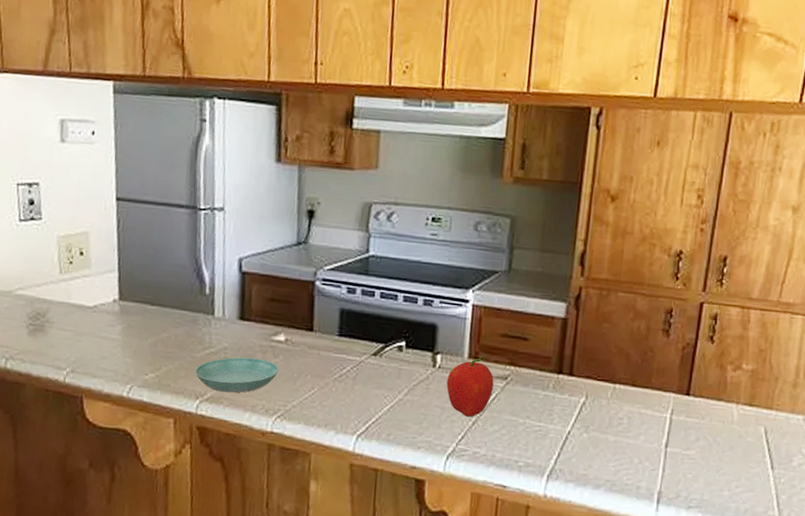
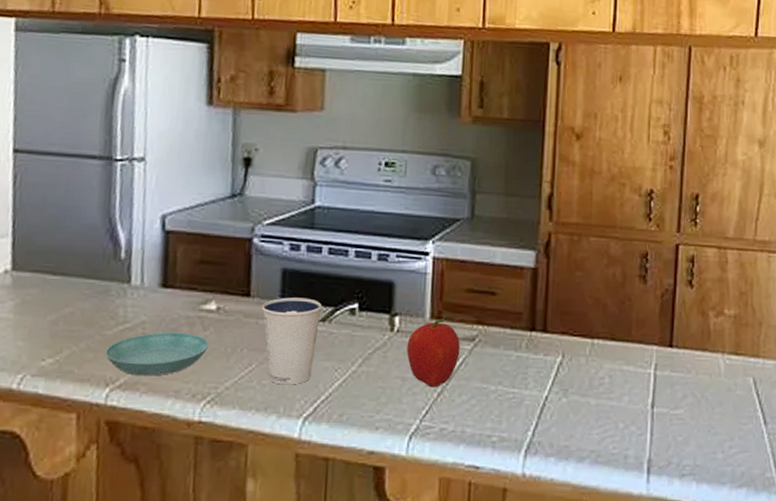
dixie cup: none [322,333,375,407] -> present [261,297,323,385]

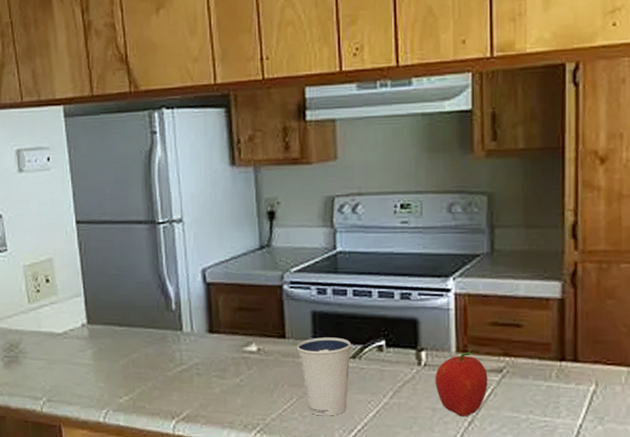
saucer: present [104,332,210,376] -> none [167,371,254,410]

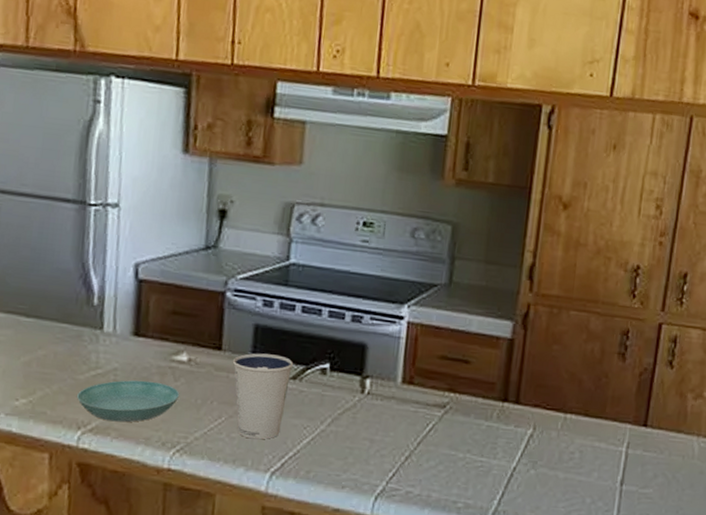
saucer: none [167,371,254,410] -> present [76,380,180,423]
fruit: present [435,352,488,417] -> none [376,383,431,451]

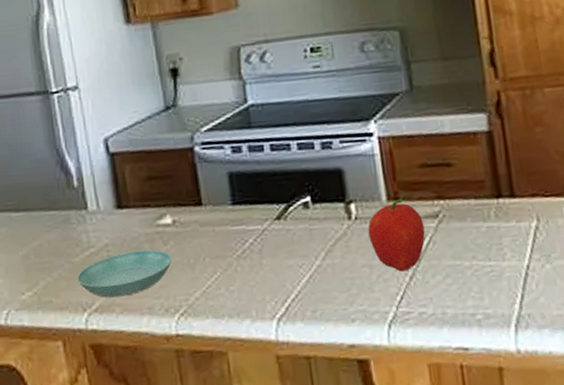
dixie cup: present [232,353,294,440] -> none [215,198,277,289]
fruit: none [376,383,431,451] -> present [368,198,425,272]

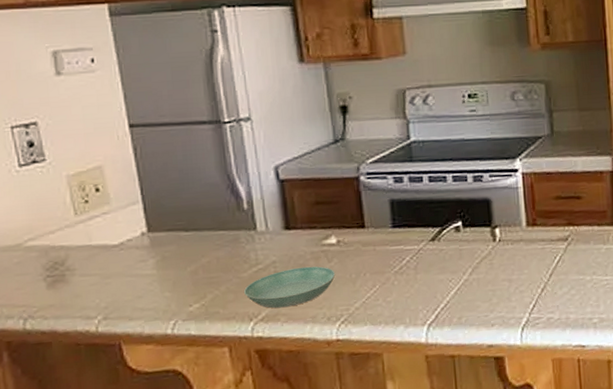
fruit: present [368,198,425,272] -> none [509,224,556,285]

